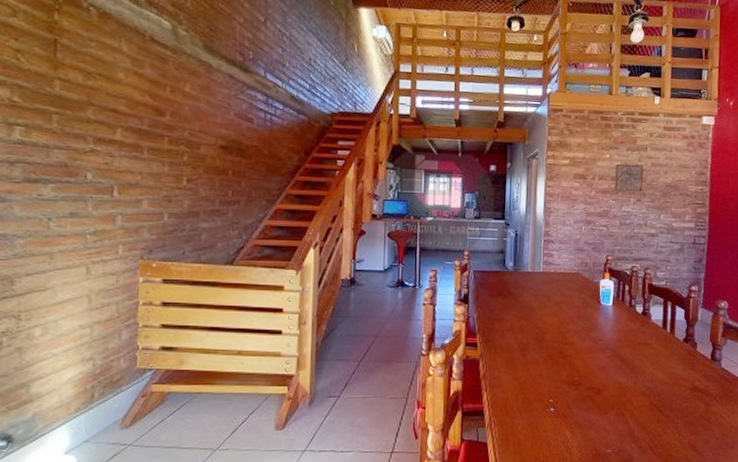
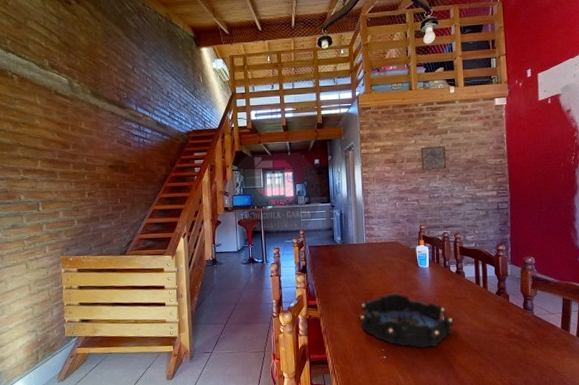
decorative bowl: none [527,333,635,400] -> present [359,292,455,348]

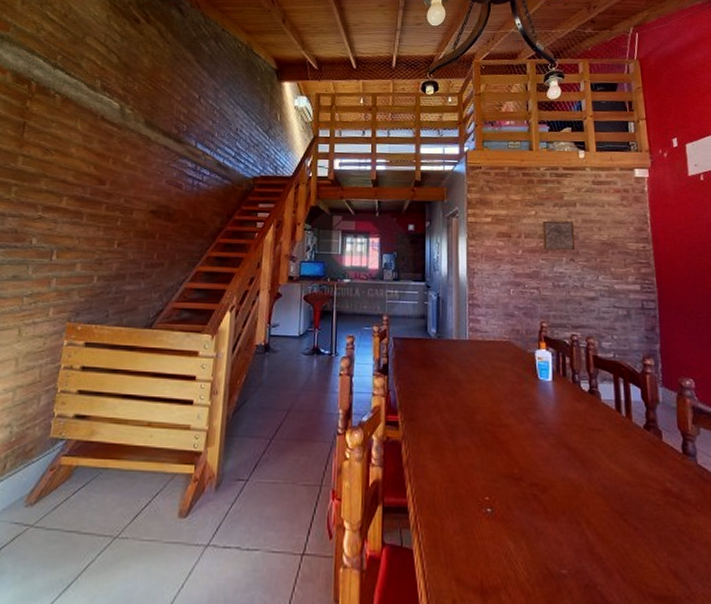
decorative bowl: present [359,292,455,348] -> none [456,413,588,501]

